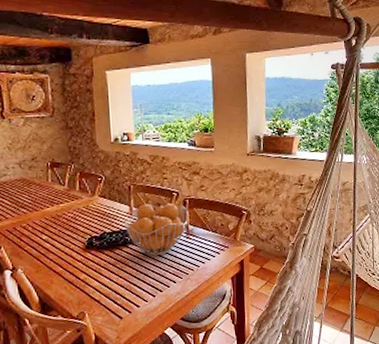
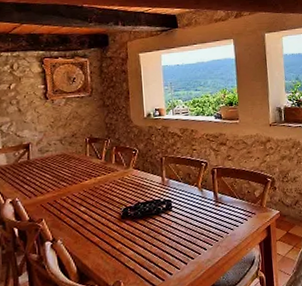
fruit basket: present [123,203,189,256] -> none [156,173,217,224]

